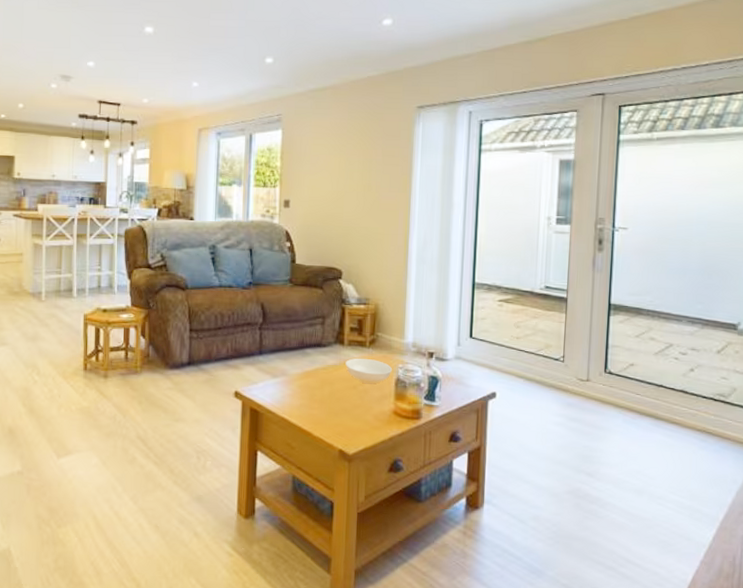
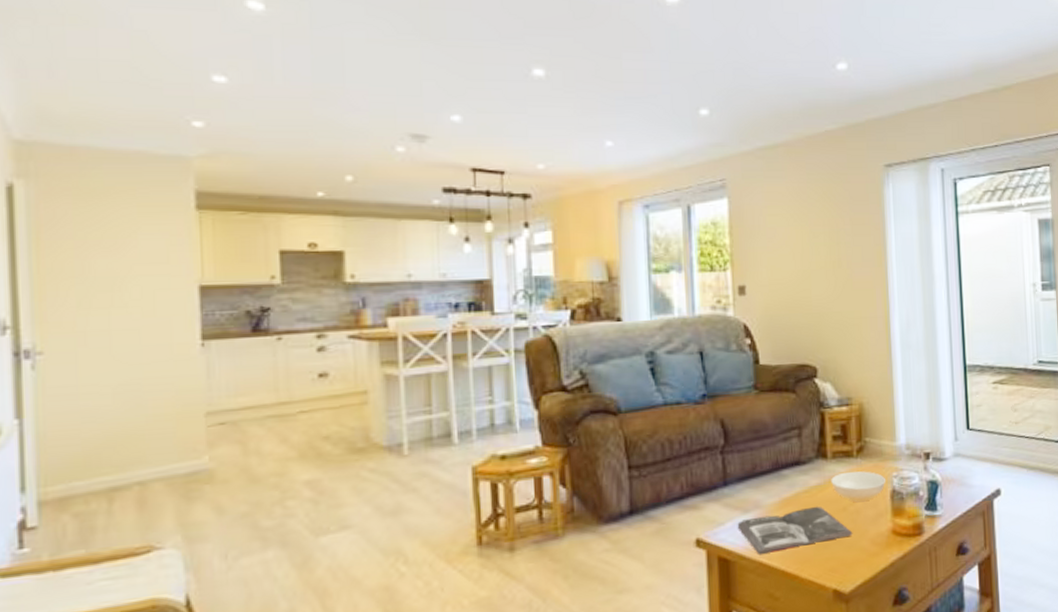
magazine: none [267,381,360,412] -> present [737,506,853,554]

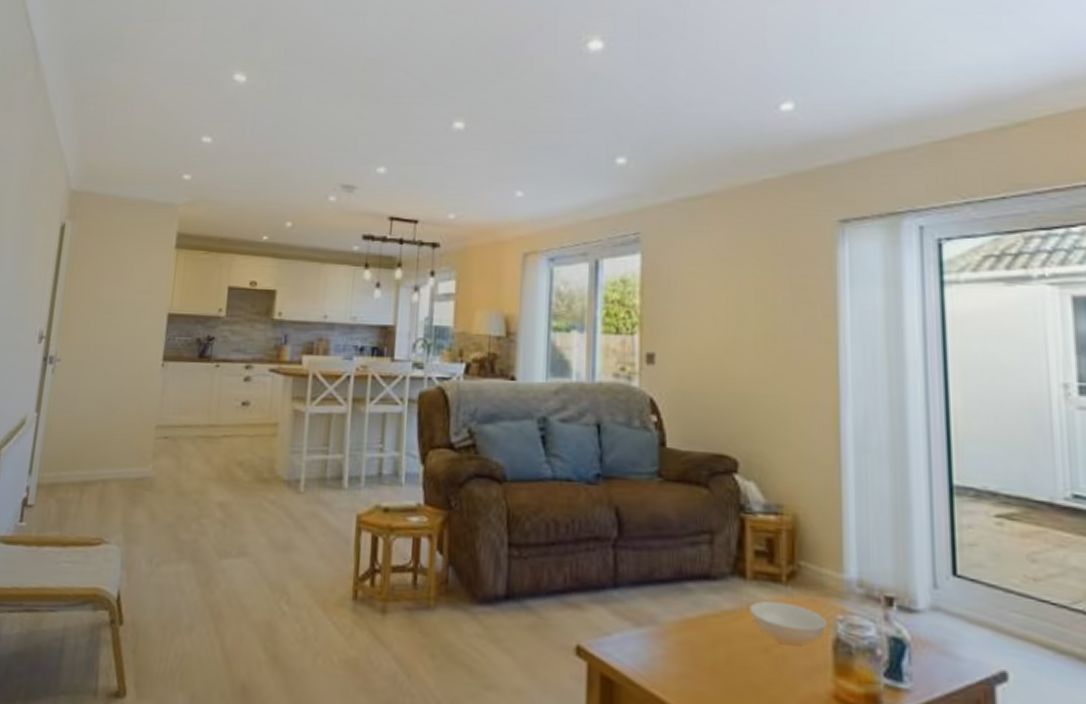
magazine: present [737,506,853,554] -> none [626,634,777,688]

